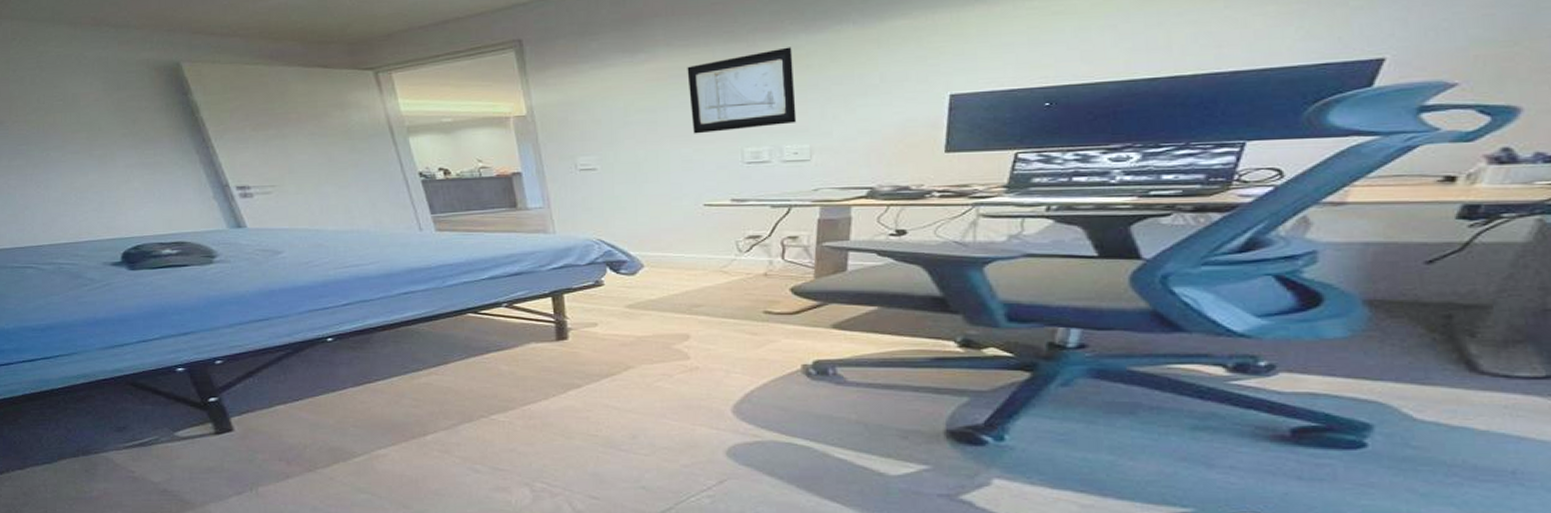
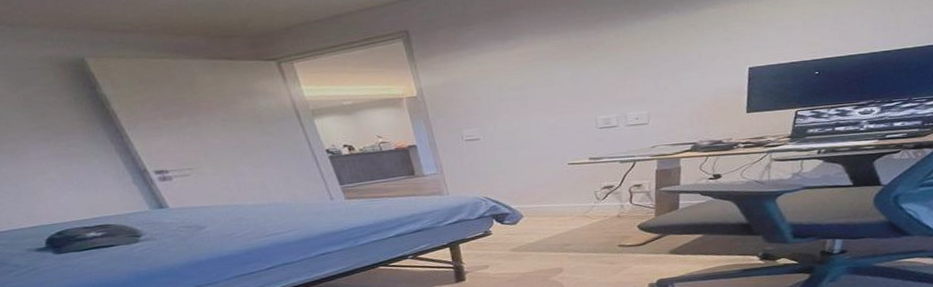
wall art: present [687,47,797,134] -> none [548,32,637,107]

